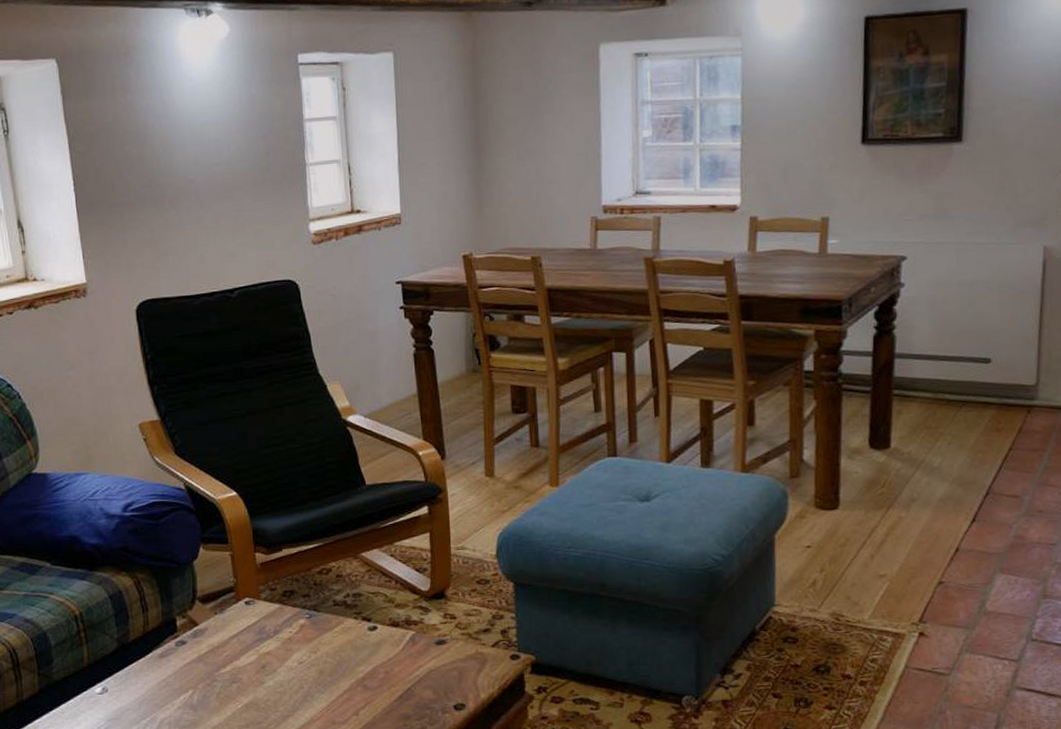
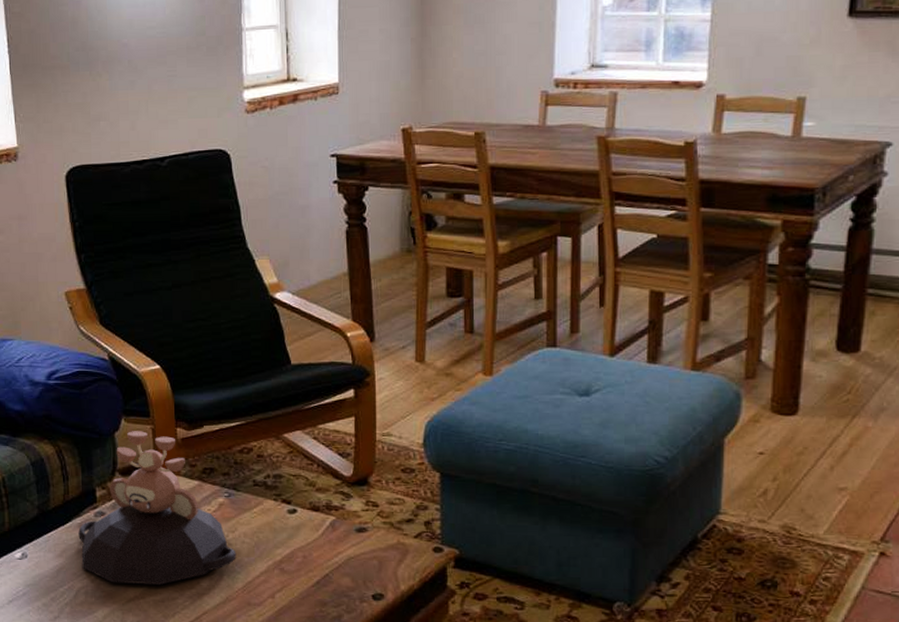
decorative bowl: none [159,558,320,712] -> present [78,431,237,586]

